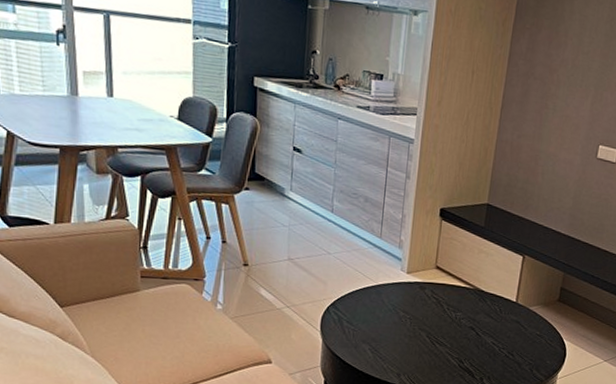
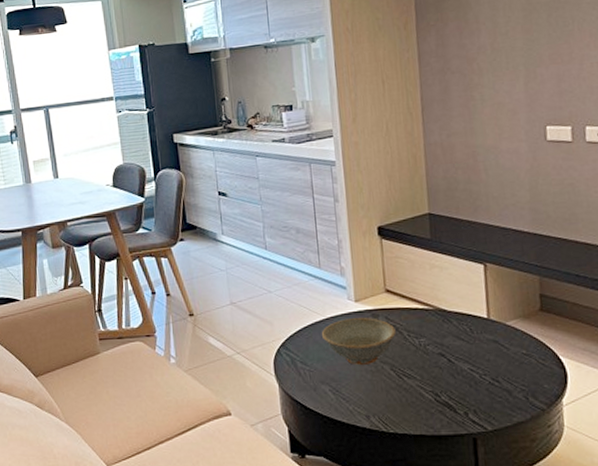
dish: none [371,287,438,331] -> present [322,317,396,366]

